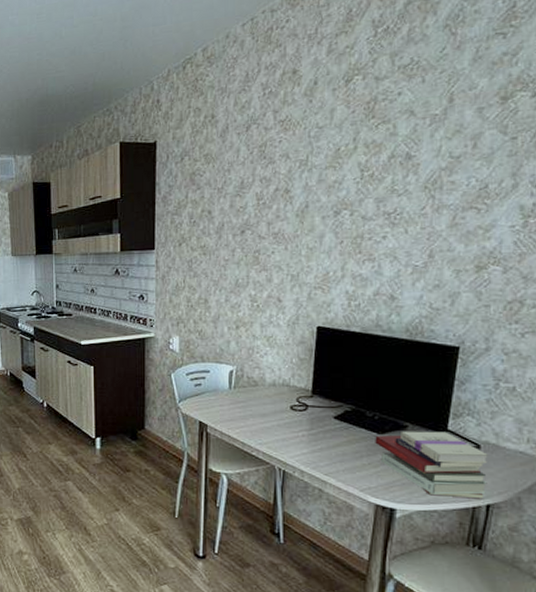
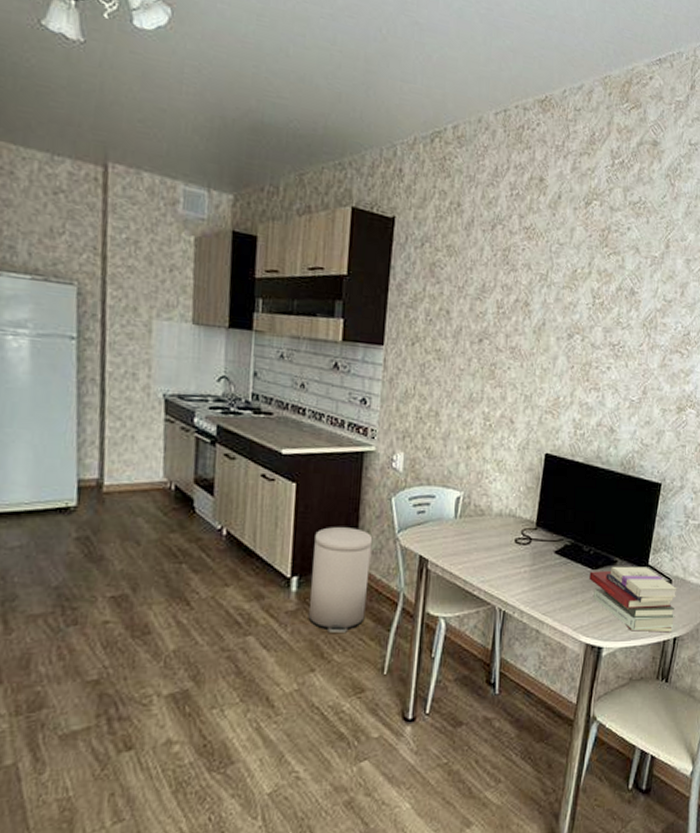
pedal bin: none [110,399,158,483] -> present [308,527,373,634]

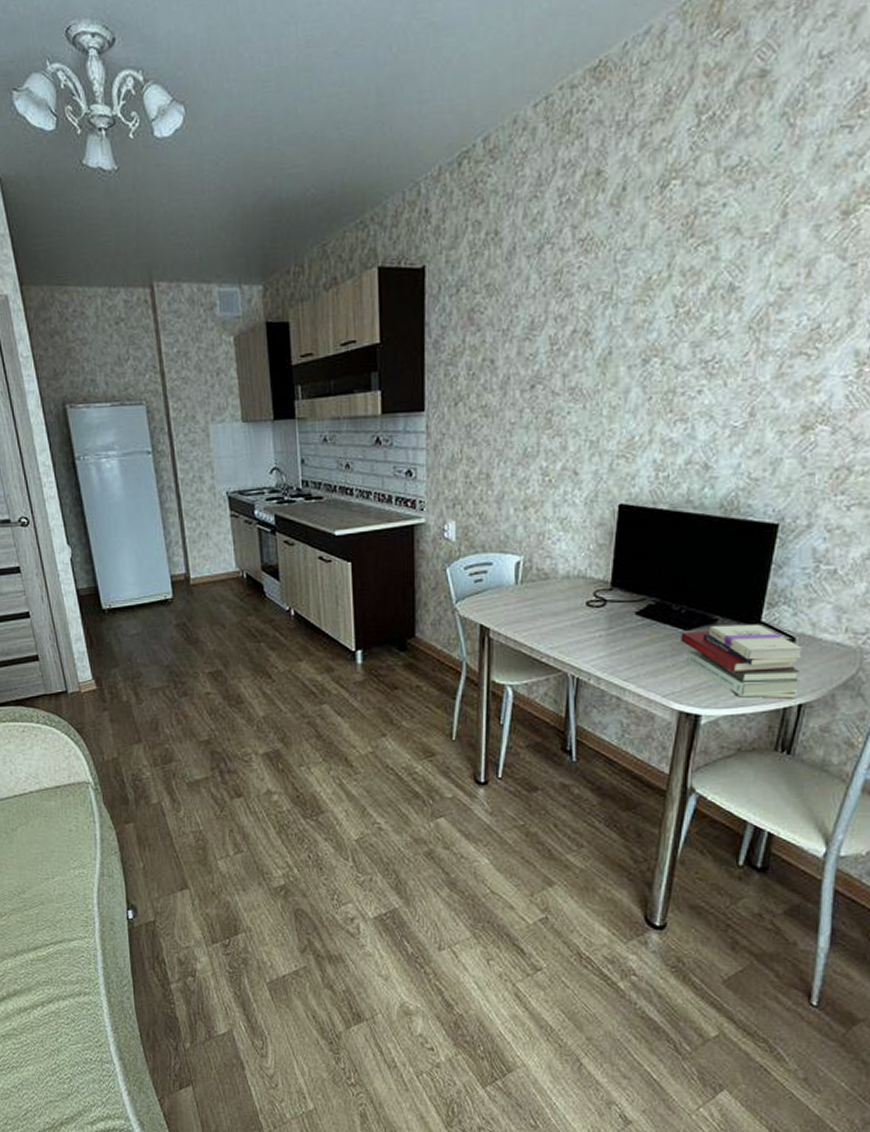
pedal bin: present [308,527,373,634] -> none [374,601,431,702]

